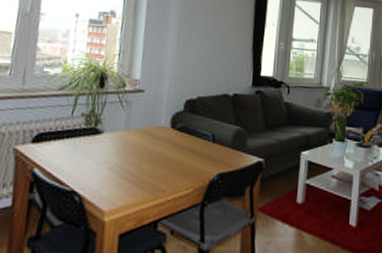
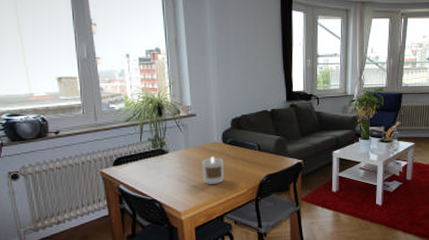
candle: none [140,143,169,179] -> present [202,157,224,184]

